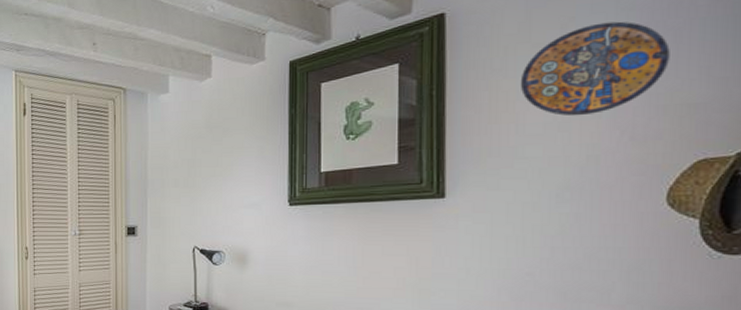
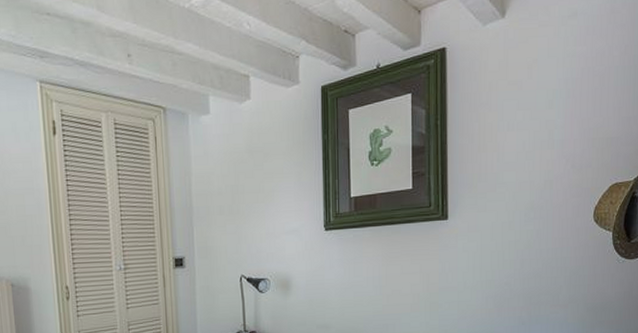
manhole cover: present [520,21,670,116] -> none [500,65,597,147]

